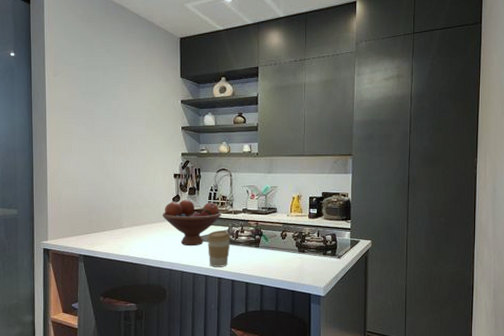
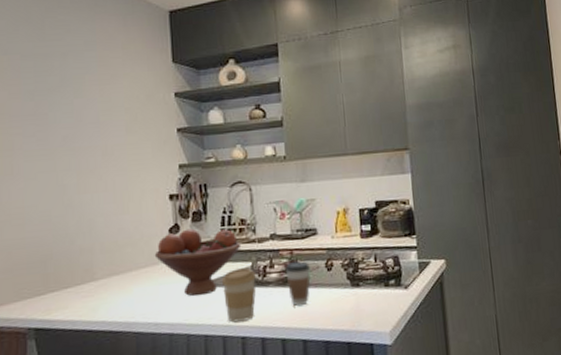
coffee cup: none [252,230,270,261] -> present [285,261,311,306]

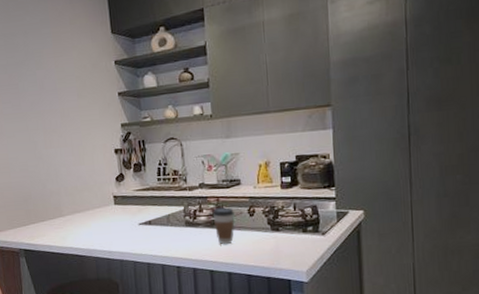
fruit bowl: present [154,228,241,296] -> none [105,177,175,232]
coffee cup: present [221,267,256,323] -> none [159,211,188,255]

